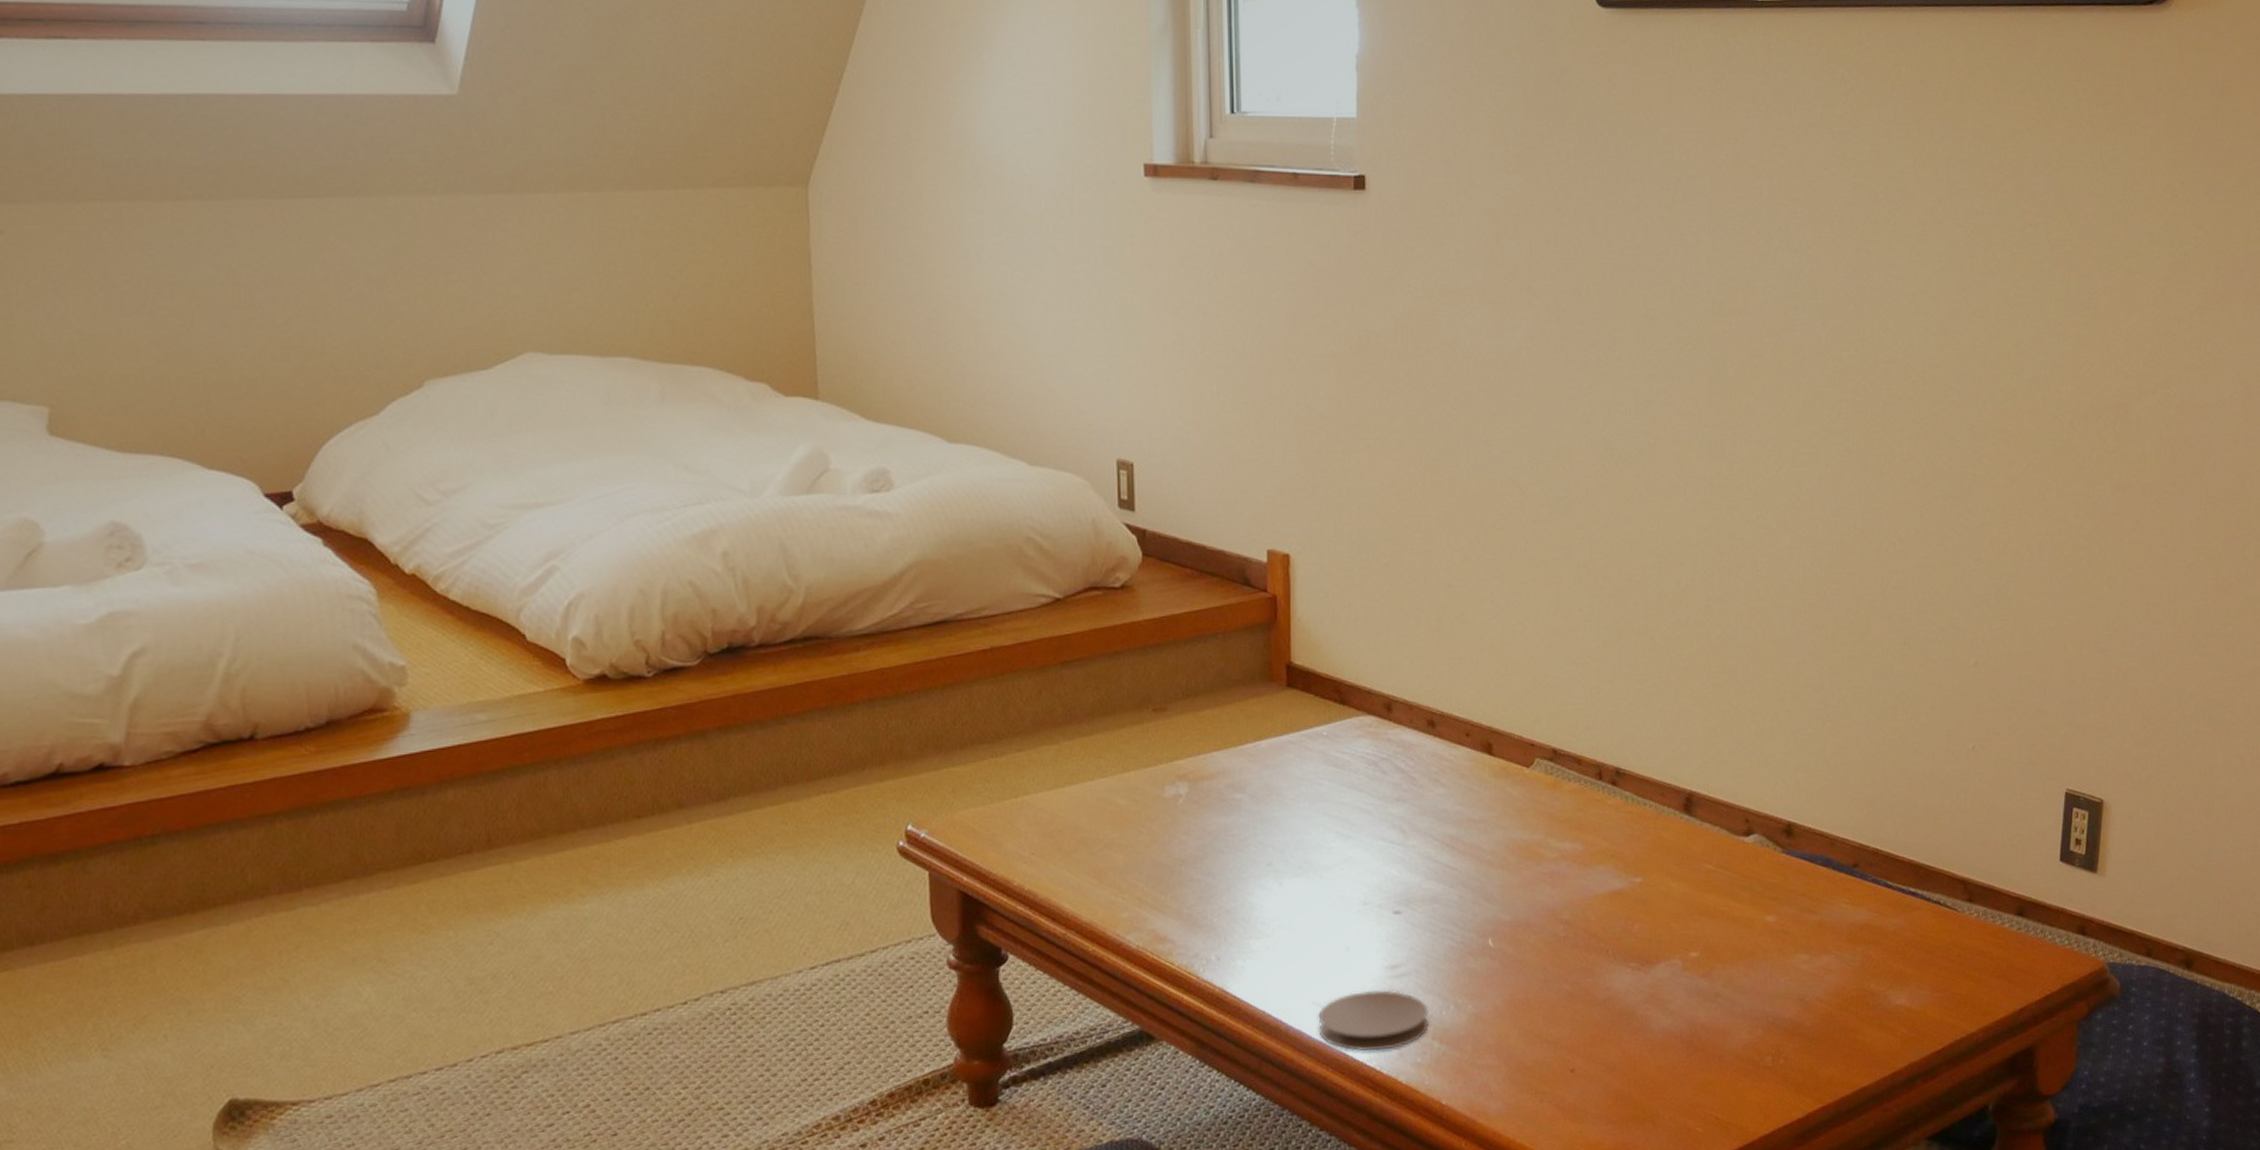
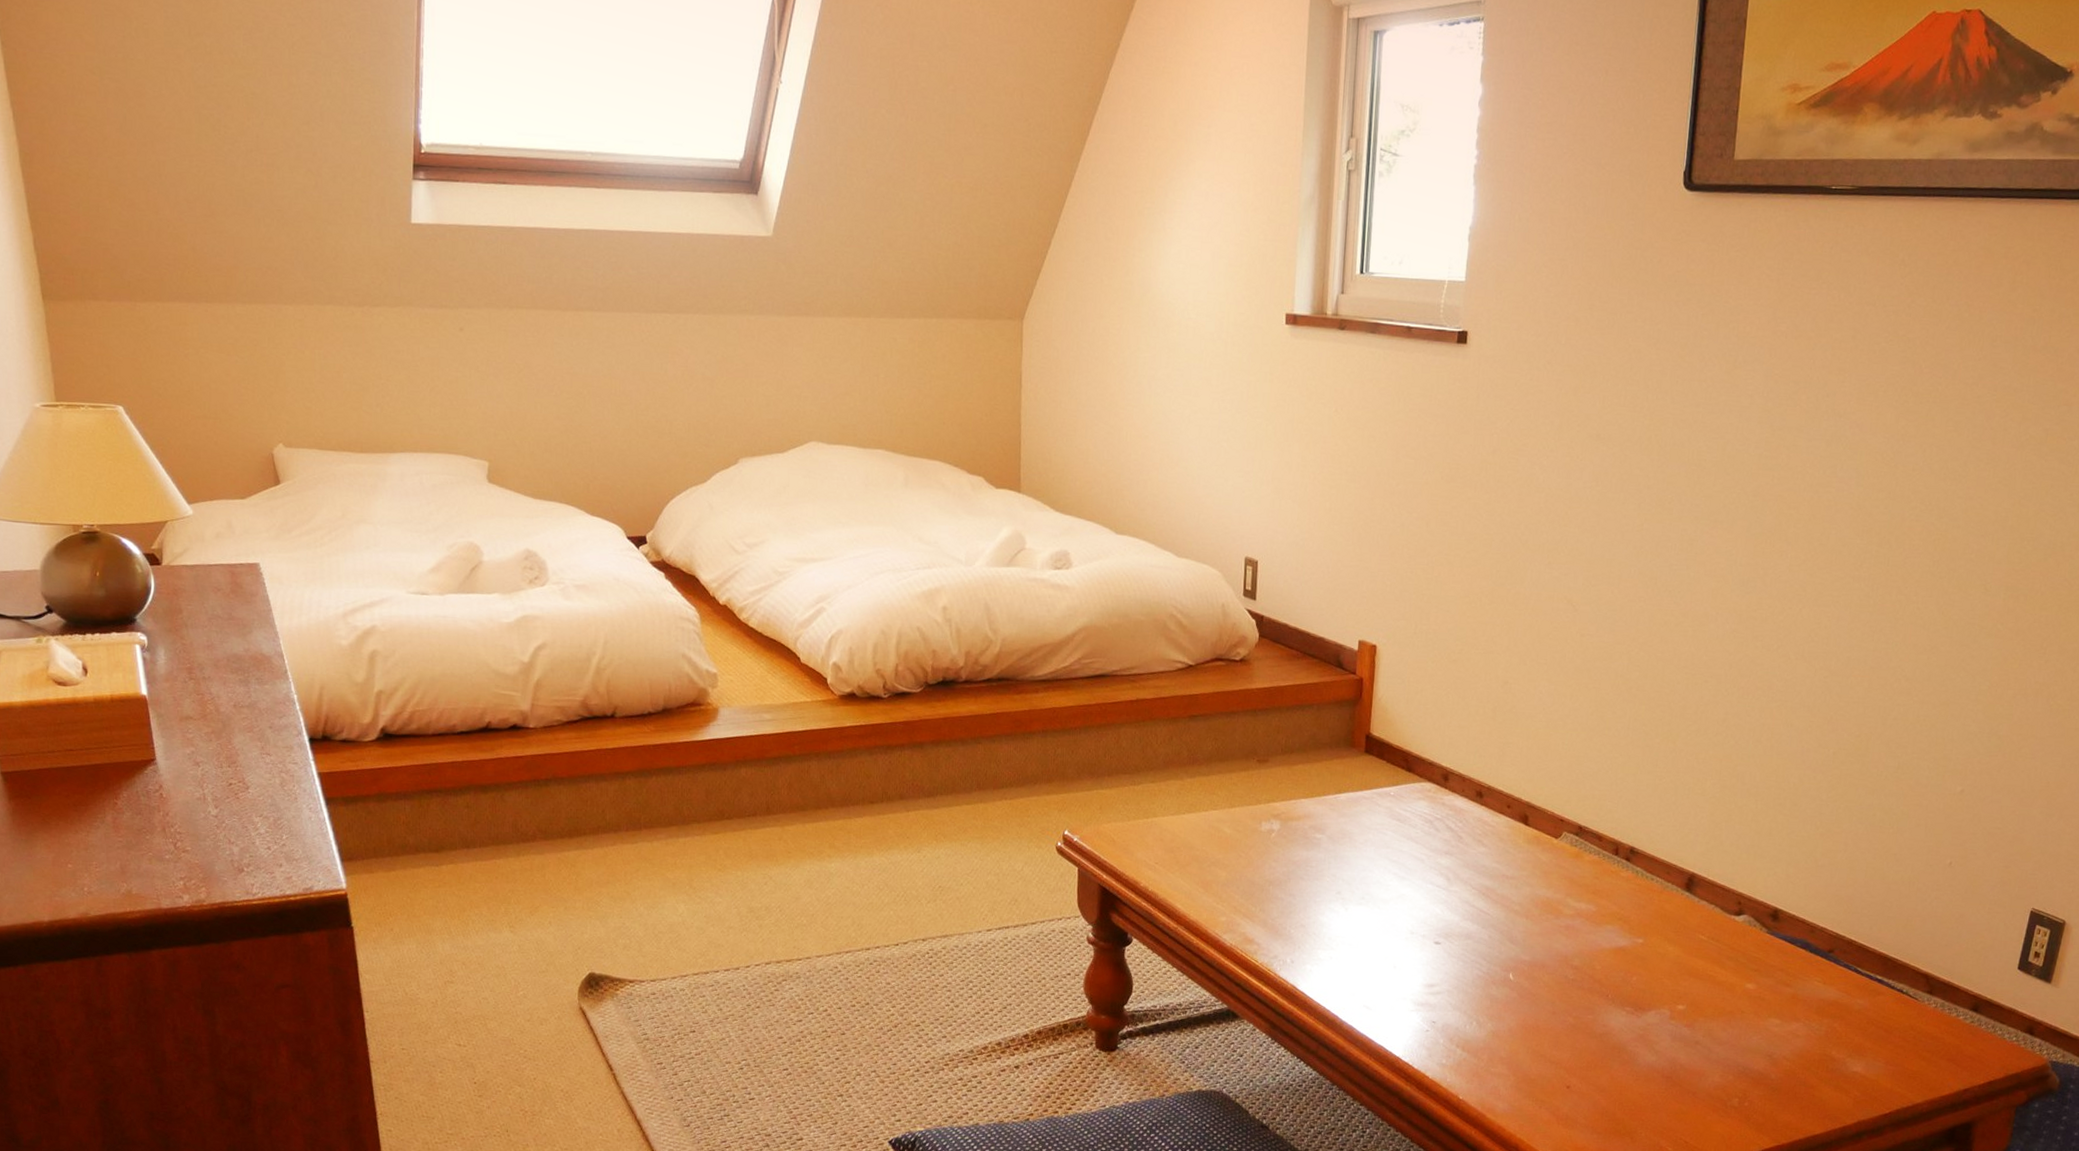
coaster: present [1318,990,1429,1051] -> none [1366,1001,1456,1050]

